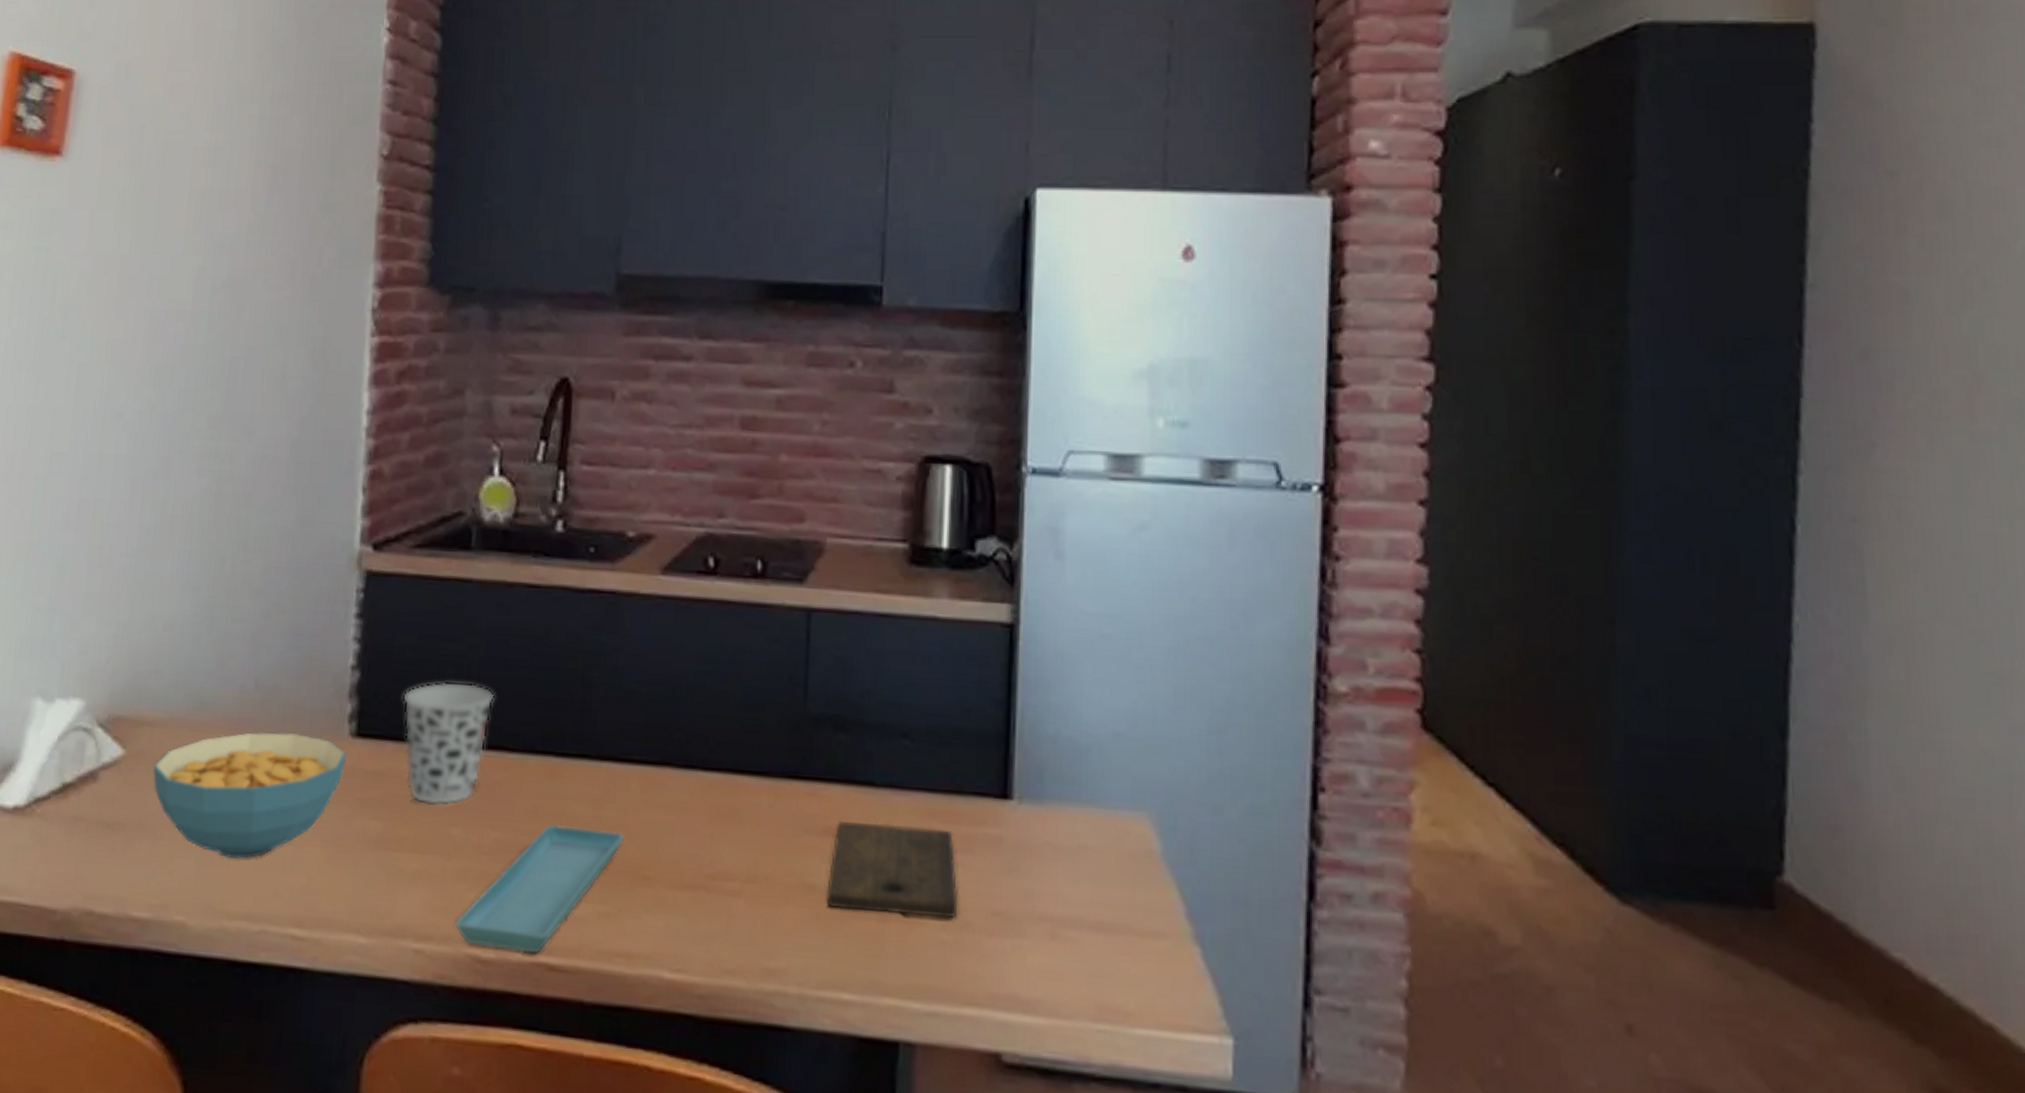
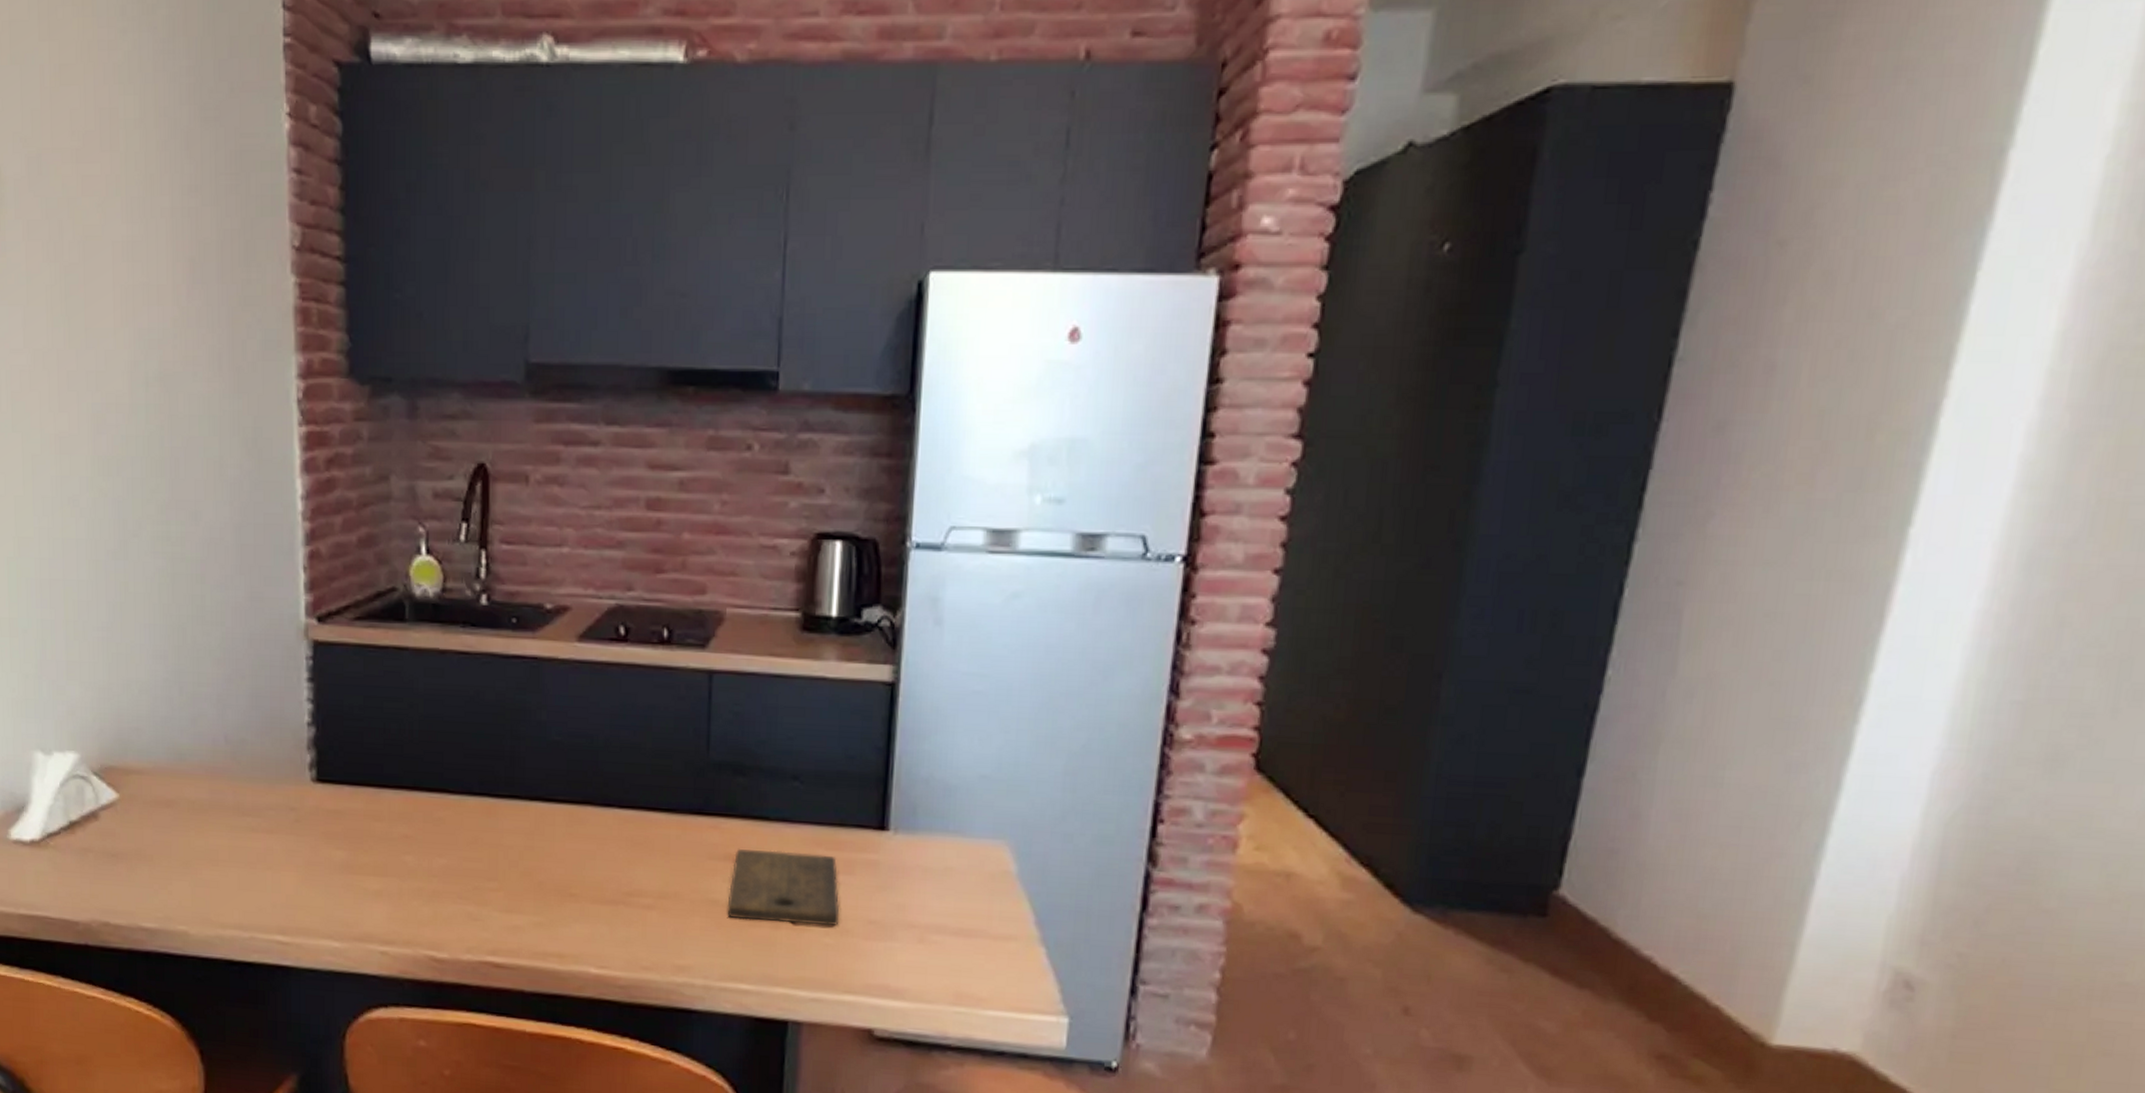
cereal bowl: present [153,731,346,859] -> none [145,778,309,881]
cup: present [403,681,495,807] -> none [355,735,435,839]
saucer: present [455,823,625,953] -> none [414,852,553,954]

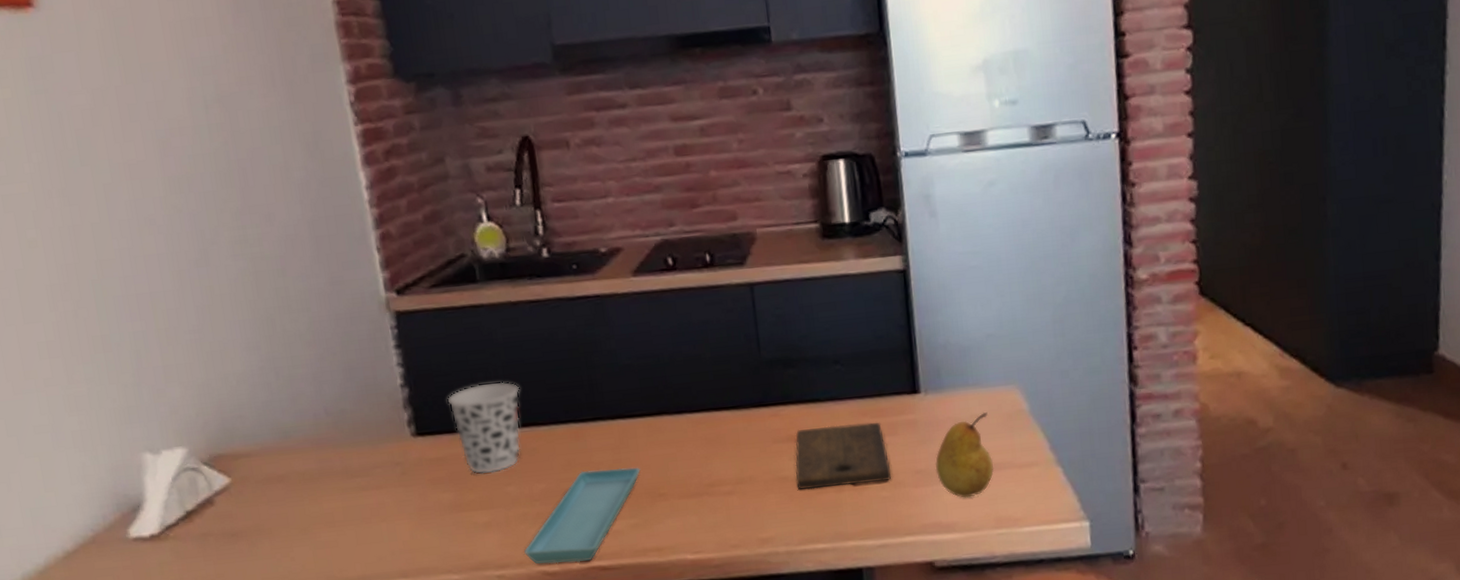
cup: none [355,735,435,839] -> present [447,381,521,475]
saucer: none [414,852,553,954] -> present [524,467,641,564]
fruit: none [892,867,966,963] -> present [935,412,994,498]

